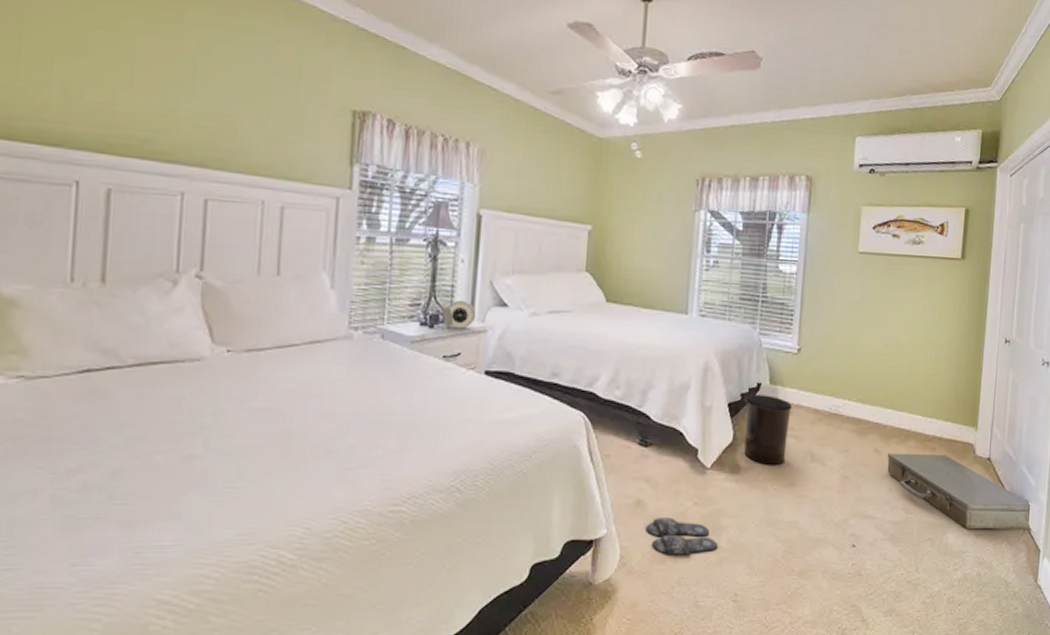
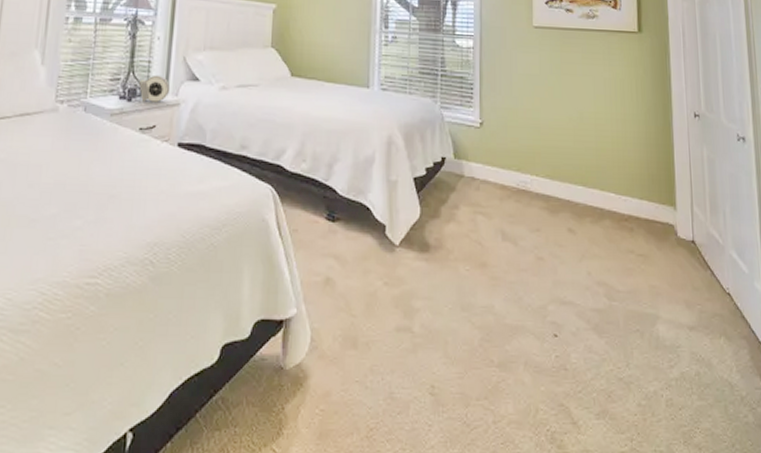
slippers: present [646,517,718,557] -> none [336,297,411,341]
waste bin: present [744,395,792,465] -> none [430,169,478,244]
briefcase: present [887,453,1032,531] -> none [583,233,752,324]

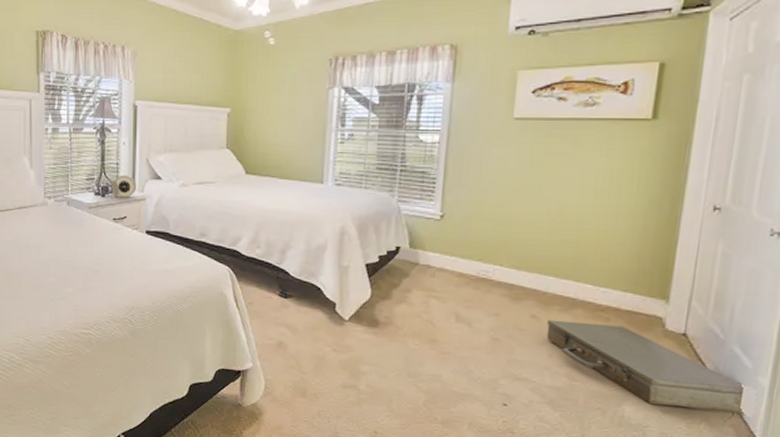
briefcase: none [583,233,752,324] -> present [546,319,746,415]

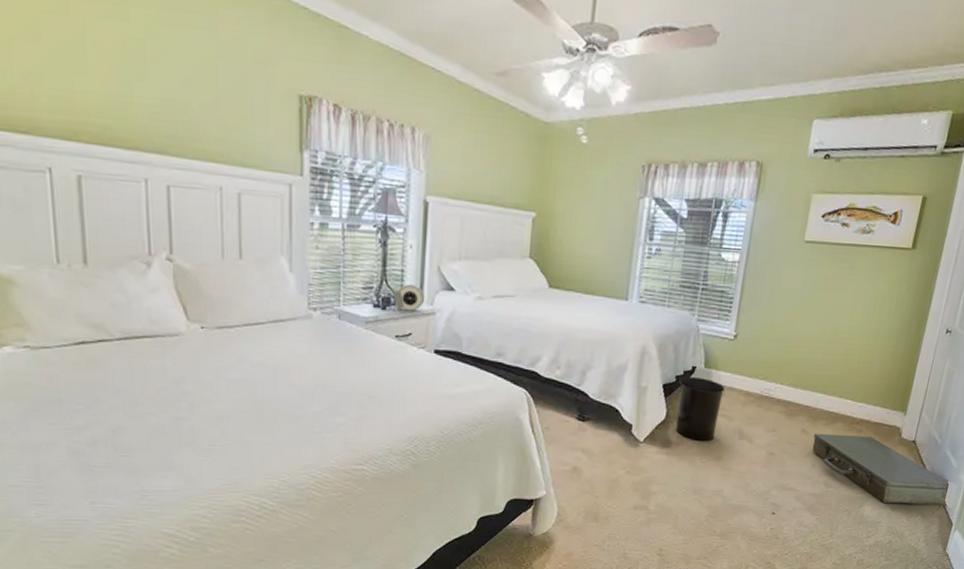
waste bin: none [383,257,434,323] -> present [676,377,725,441]

